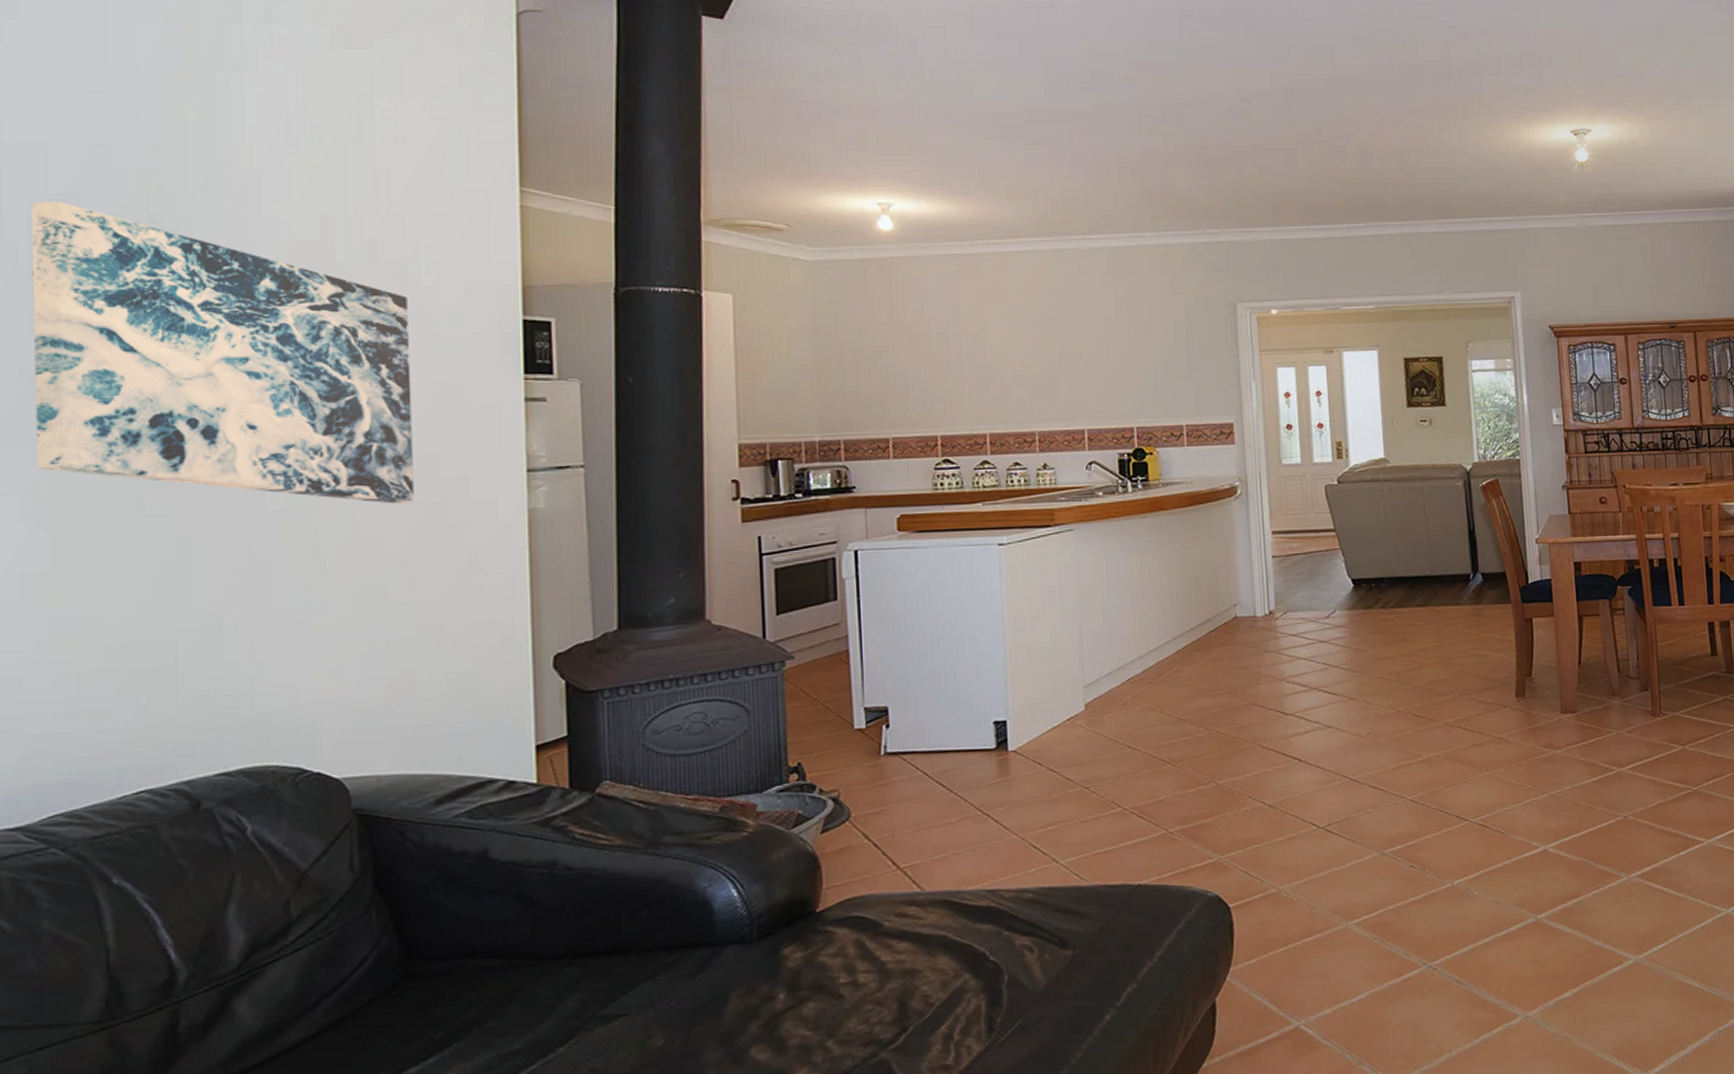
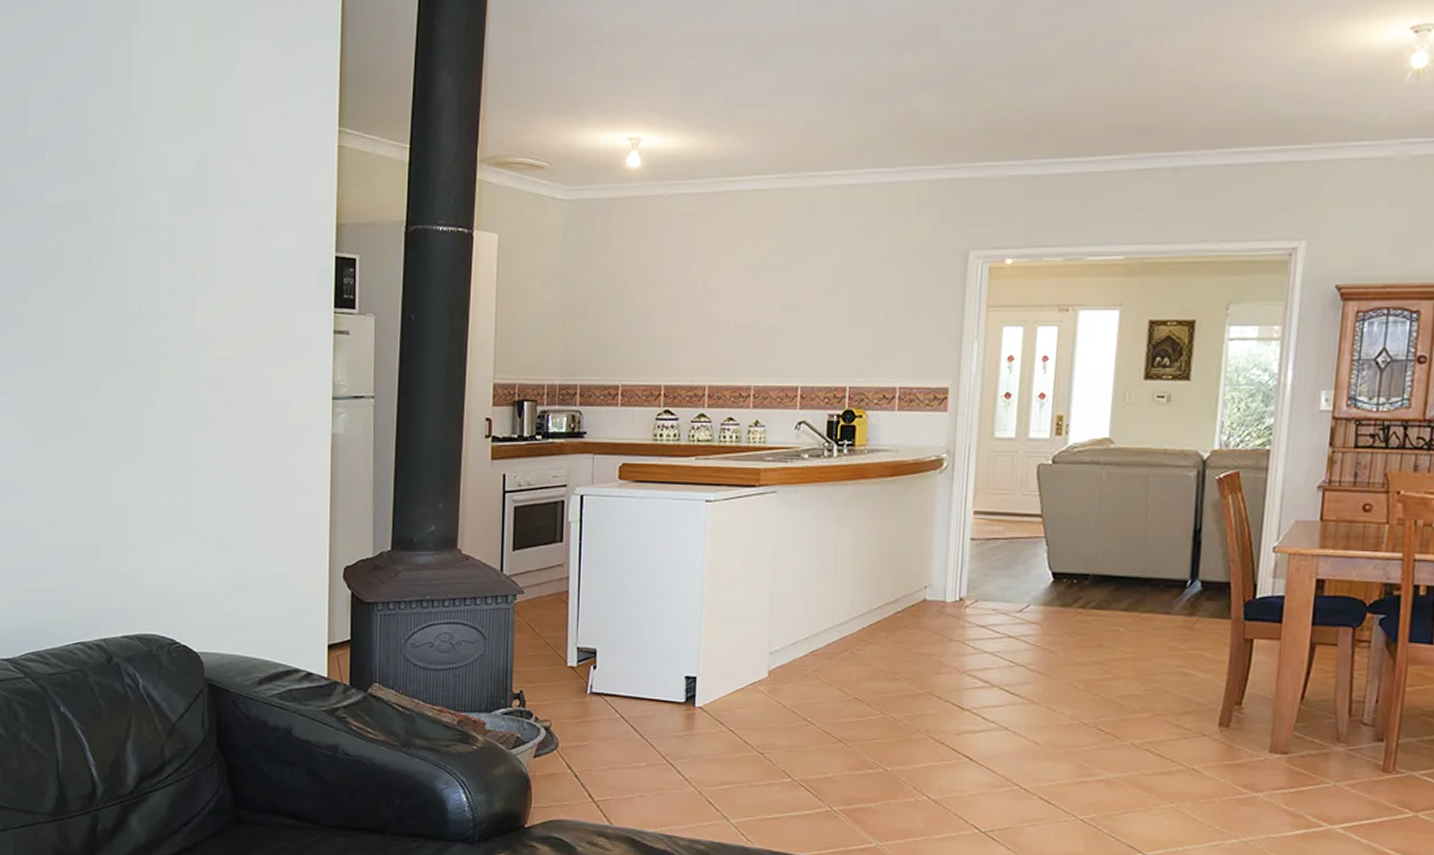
wall art: present [30,200,414,504] -> none [15,146,255,422]

